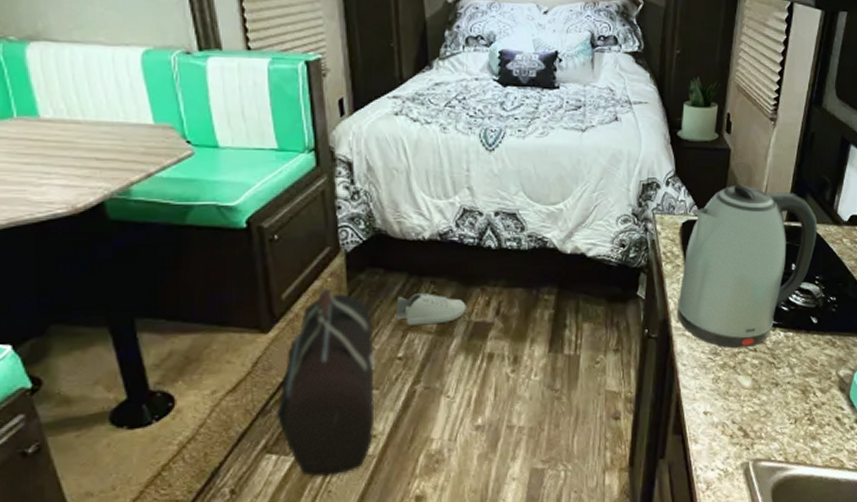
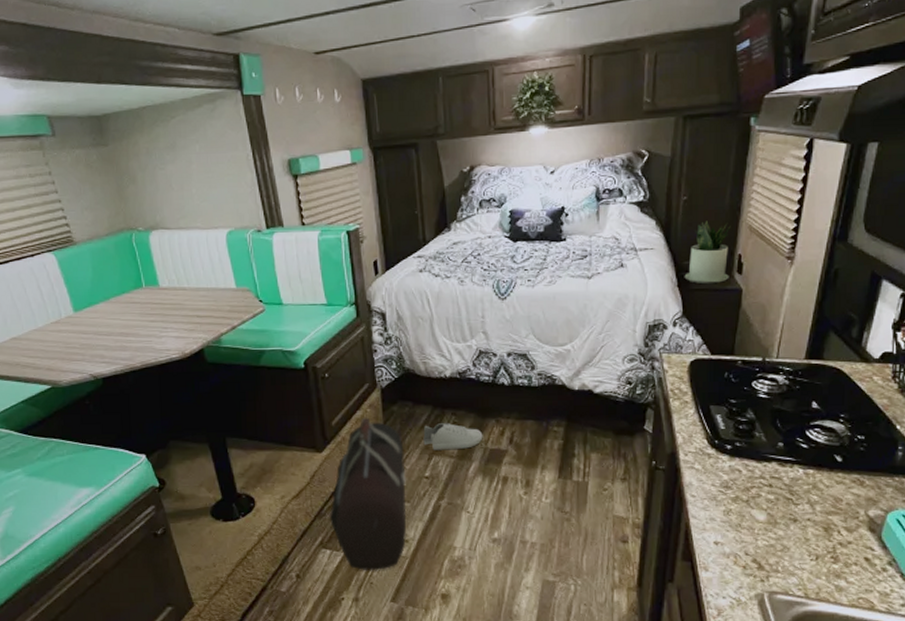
kettle: present [676,186,818,349] -> none [685,325,842,483]

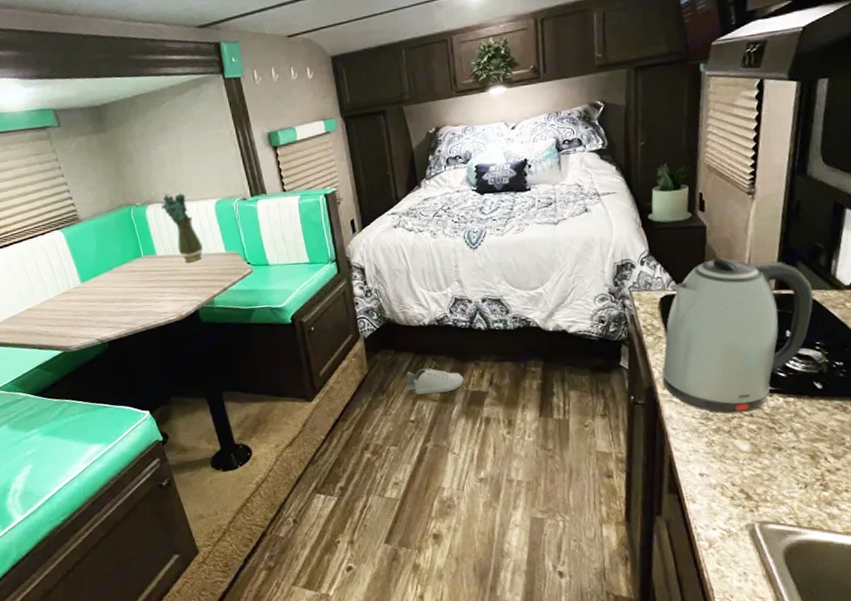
vase: none [166,218,211,297] -> present [161,192,203,263]
duffel bag: present [329,417,407,570] -> none [321,366,397,514]
kettle: none [685,325,842,483] -> present [661,258,814,414]

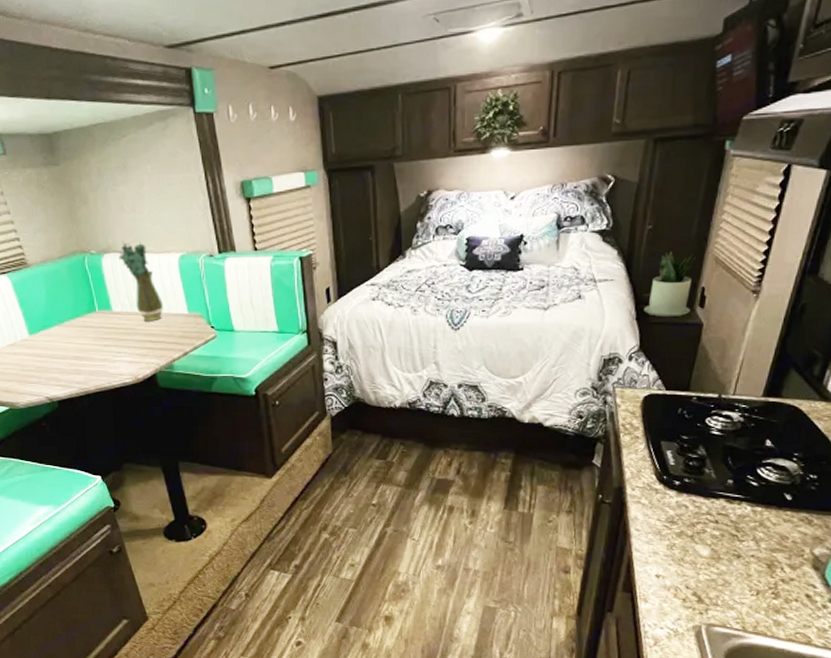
shoe: present [406,367,464,395] -> none [371,451,431,479]
kettle: present [661,258,814,414] -> none [632,360,801,519]

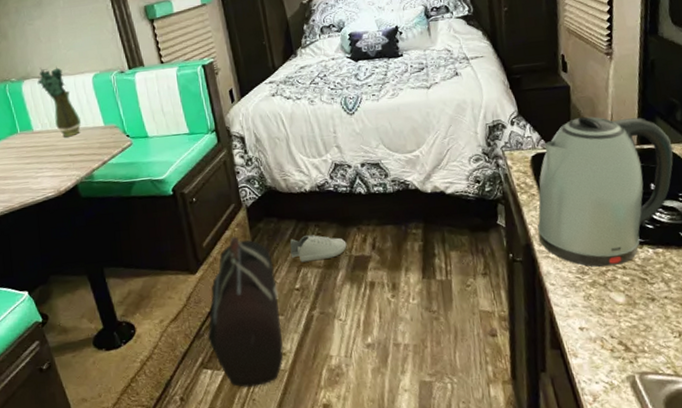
duffel bag: none [277,445,353,592] -> present [207,236,284,388]
shoe: none [371,451,431,479] -> present [290,234,347,263]
kettle: none [632,360,801,519] -> present [537,116,674,267]
planter: present [643,251,696,318] -> none [514,27,556,84]

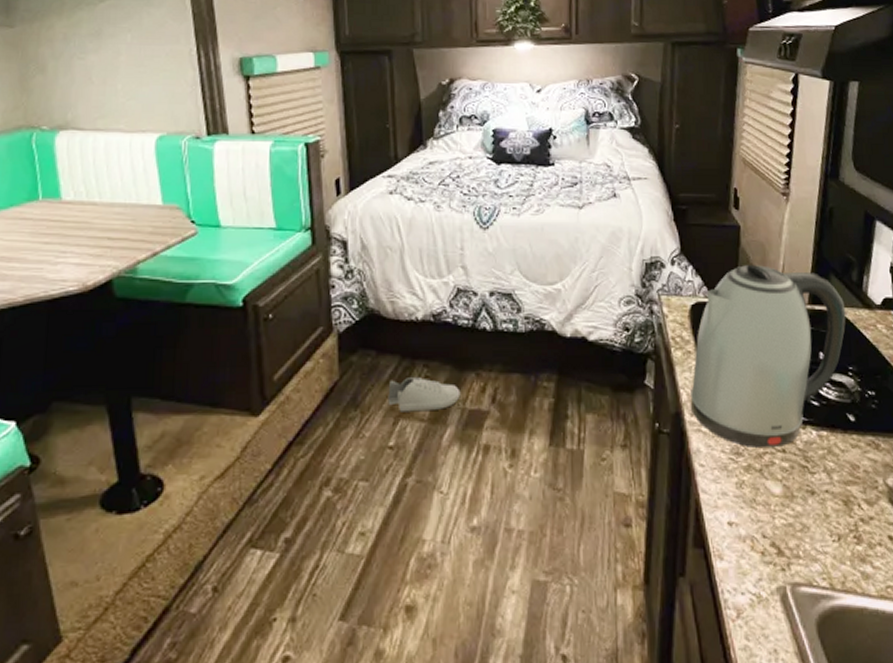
vase: present [37,66,81,138] -> none [78,116,130,214]
duffel bag: present [207,236,284,388] -> none [262,369,365,577]

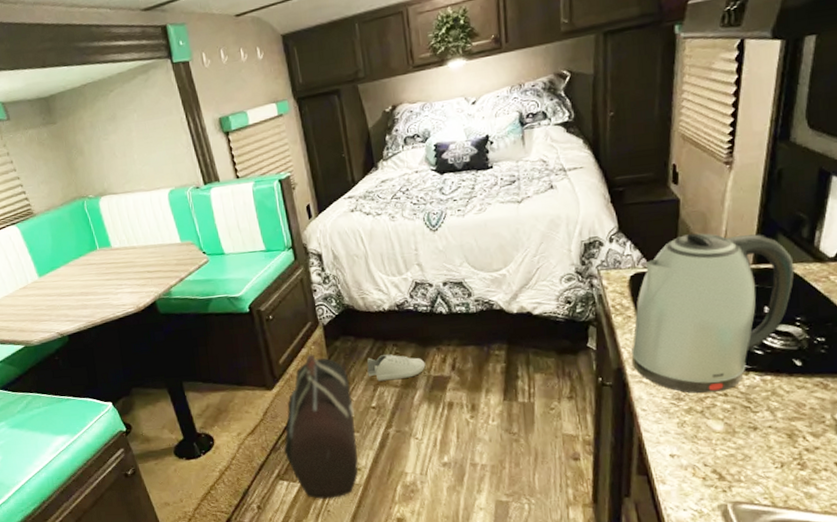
duffel bag: none [262,369,365,577] -> present [283,354,359,499]

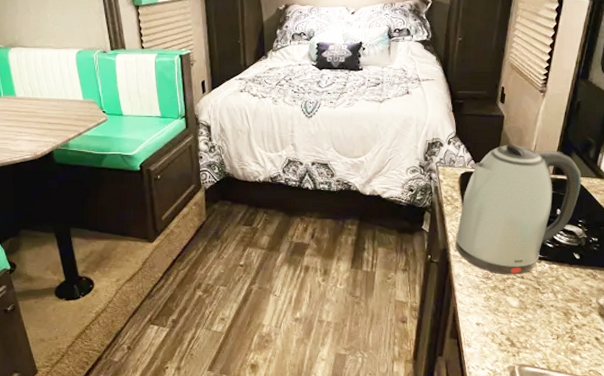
duffel bag: present [283,354,359,499] -> none [157,213,224,343]
shoe: present [367,353,426,381] -> none [239,219,290,243]

